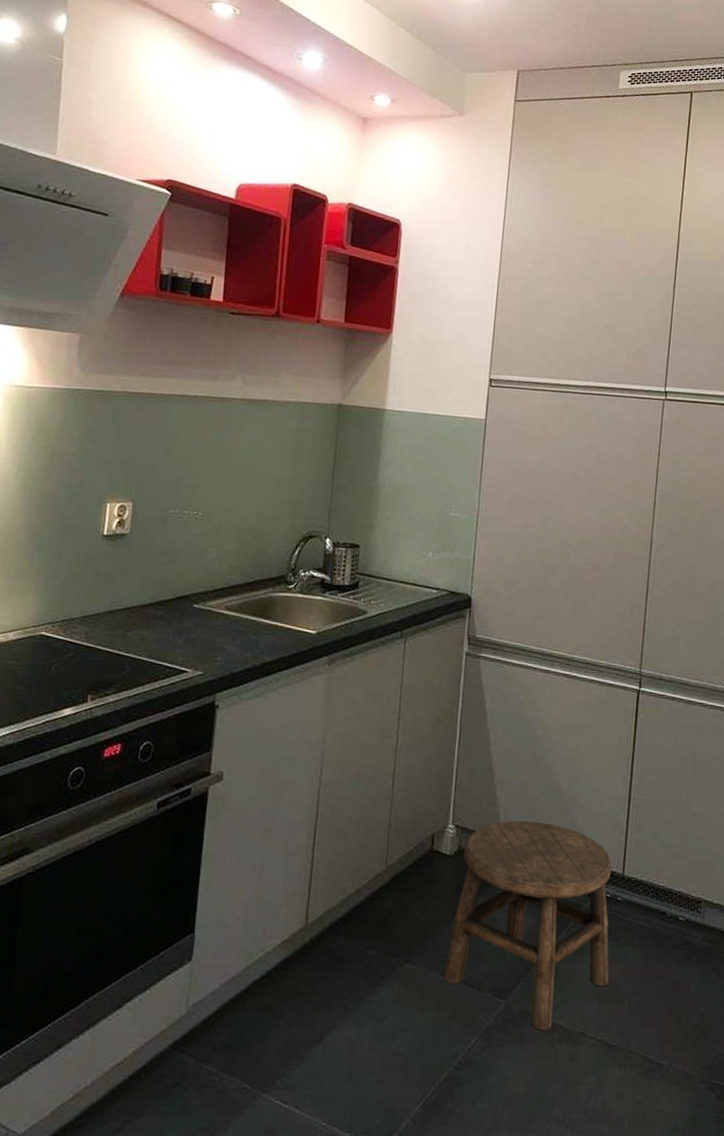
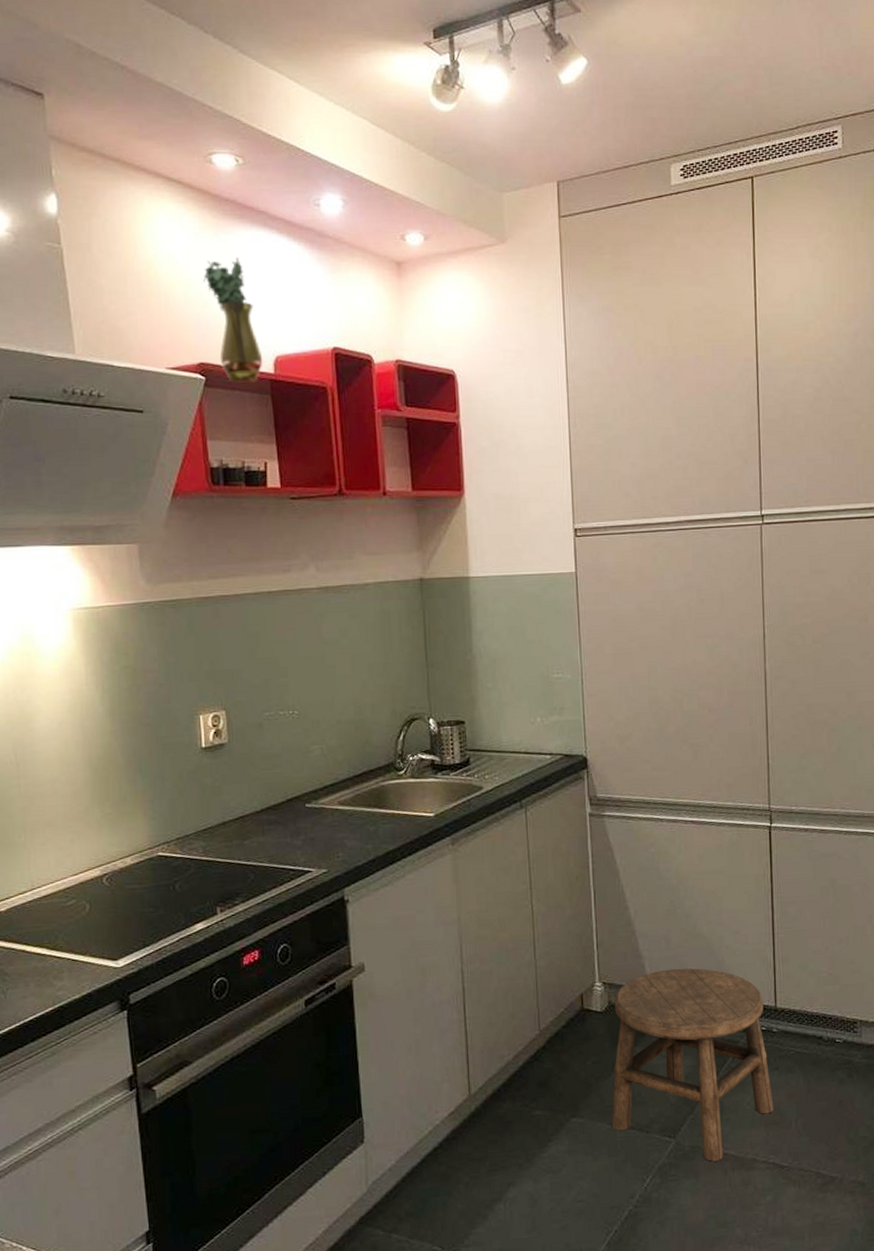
vase: none [185,91,227,205] -> present [203,258,263,384]

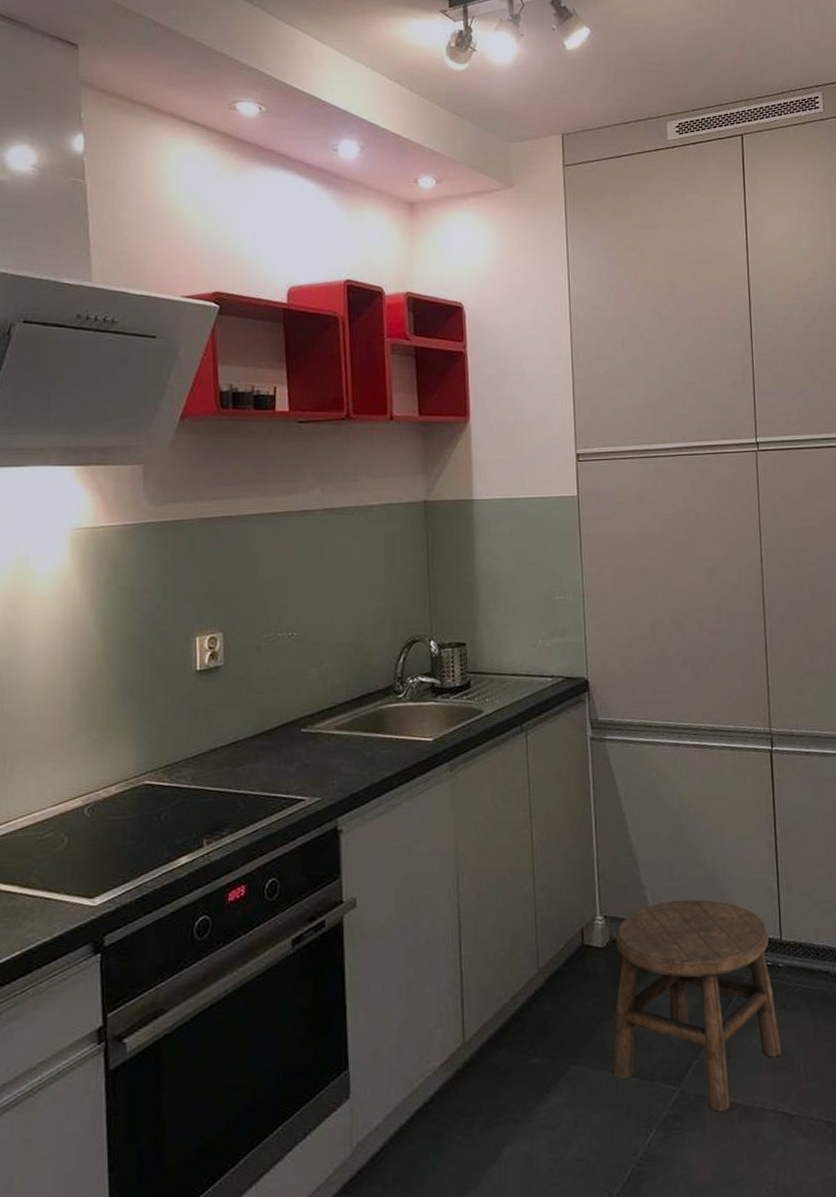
vase: present [203,258,263,384] -> none [222,196,277,312]

